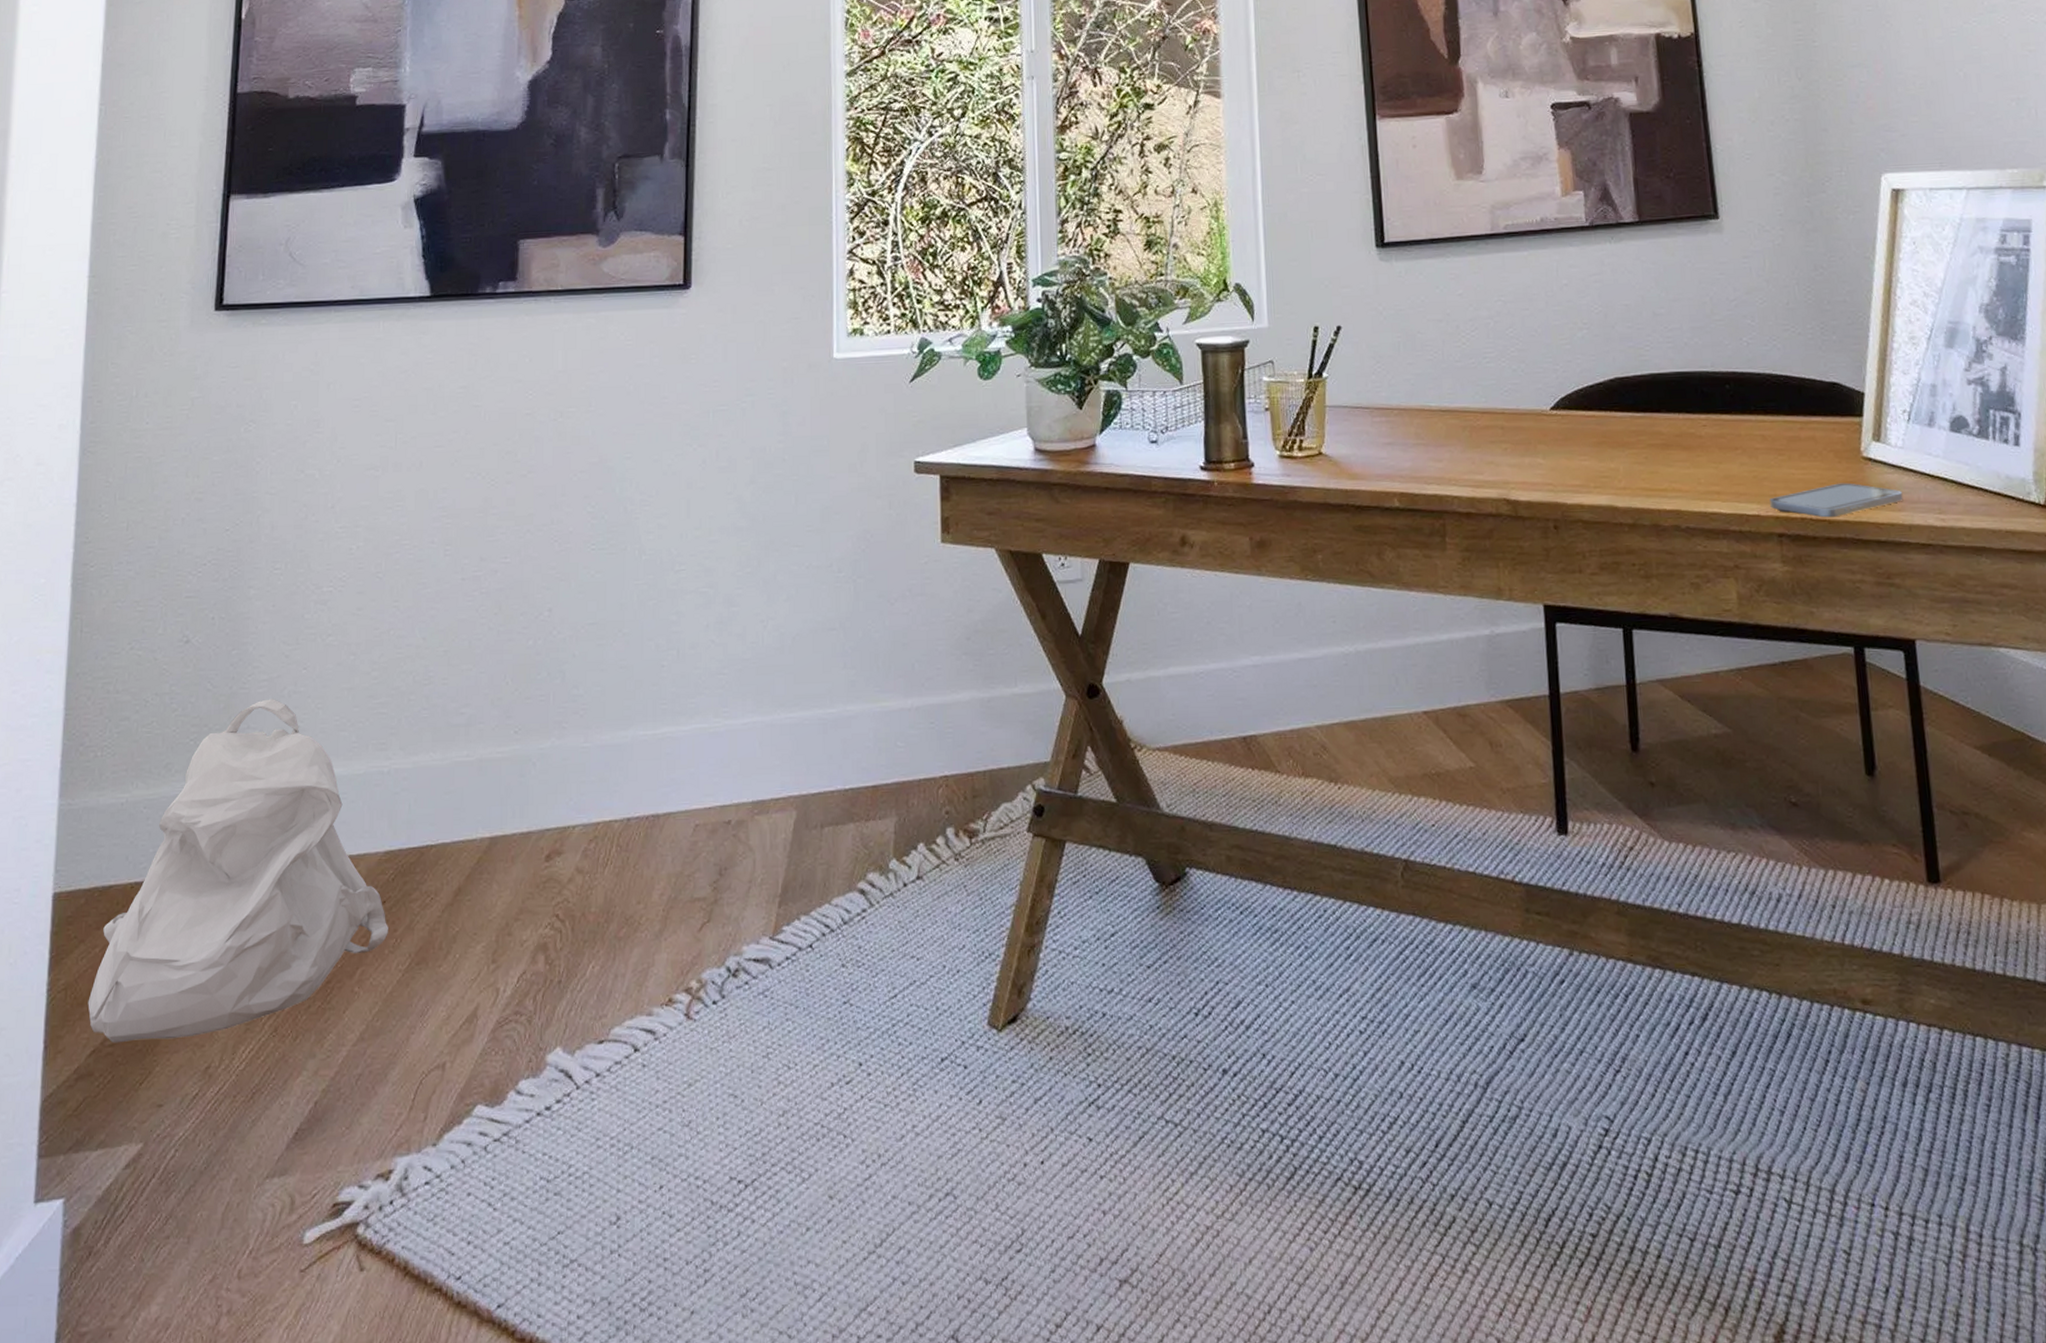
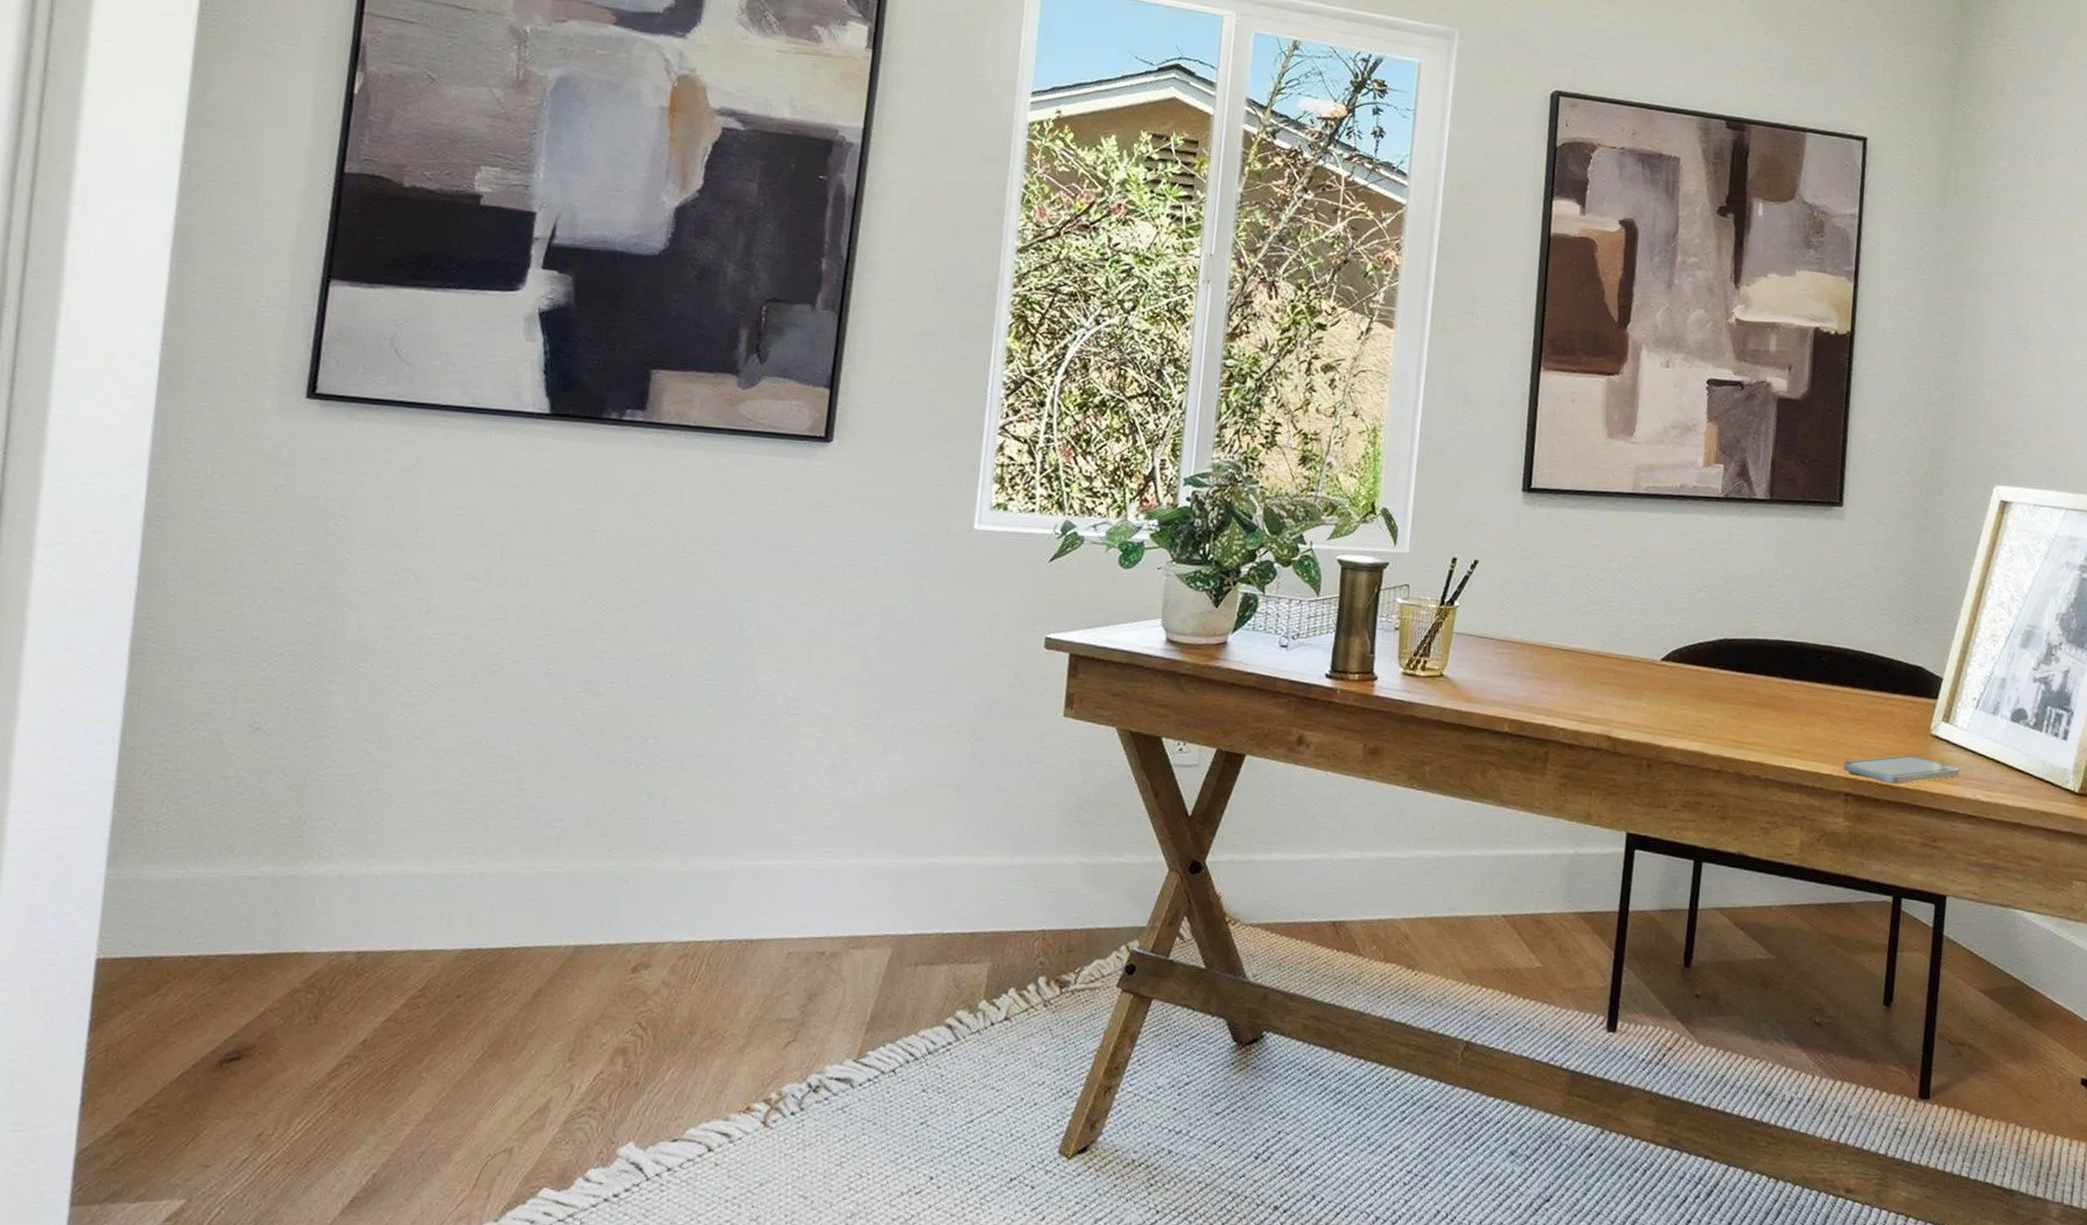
backpack: present [88,699,390,1043] -> none [131,793,463,1106]

